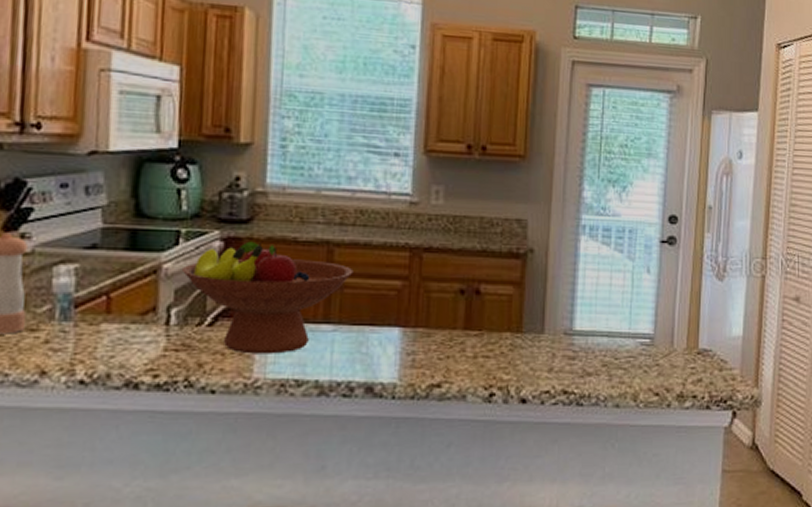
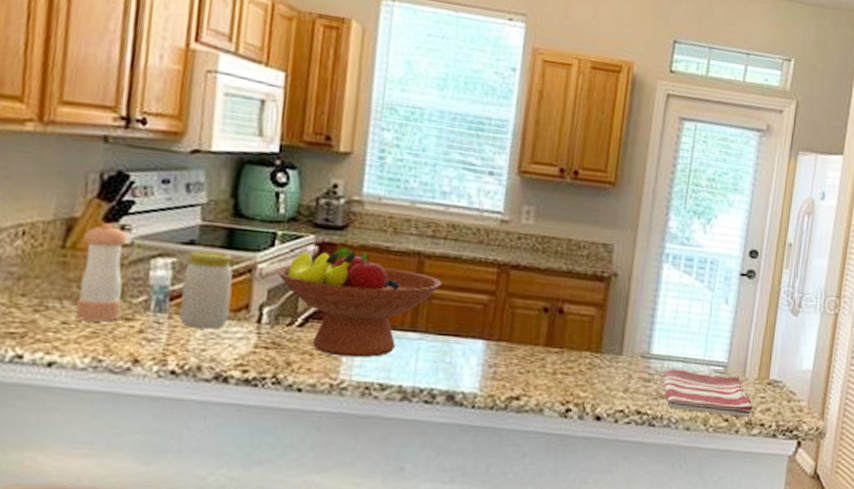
jar: none [85,254,139,335] -> present [179,251,233,329]
dish towel: none [588,344,683,390] -> present [663,368,753,418]

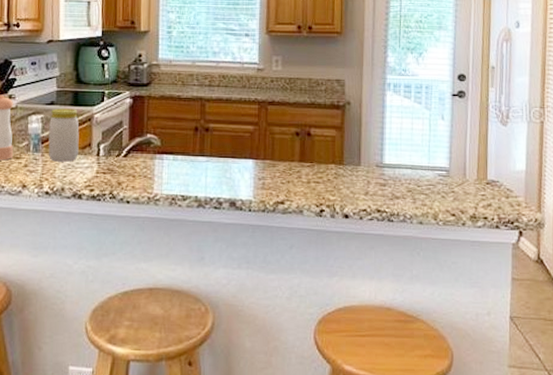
fruit bowl: present [277,247,442,358] -> none [107,98,219,177]
dish towel: present [663,368,753,418] -> none [396,175,475,212]

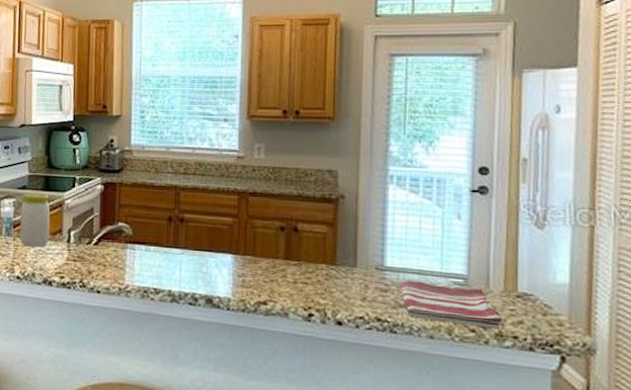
dish towel: none [396,175,475,212] -> present [400,280,502,330]

